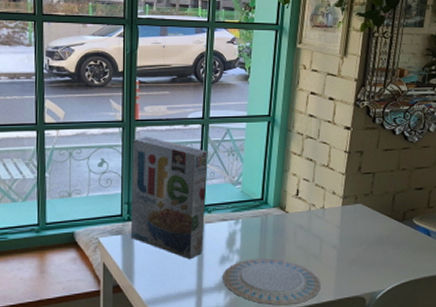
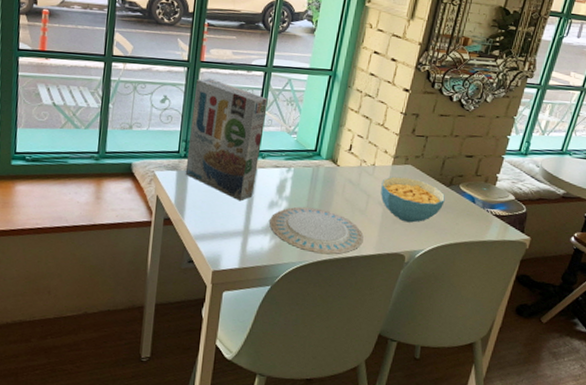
cereal bowl: none [333,217,400,263] -> present [381,176,445,223]

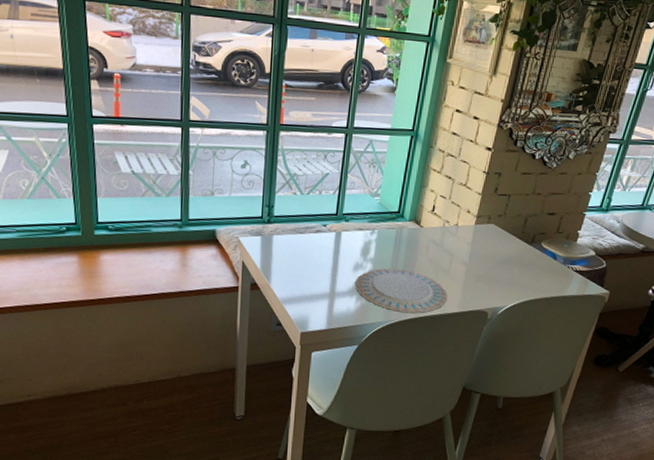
cereal box: present [185,78,268,202] -> none [269,141,350,265]
cereal bowl: present [381,176,445,223] -> none [464,236,527,281]

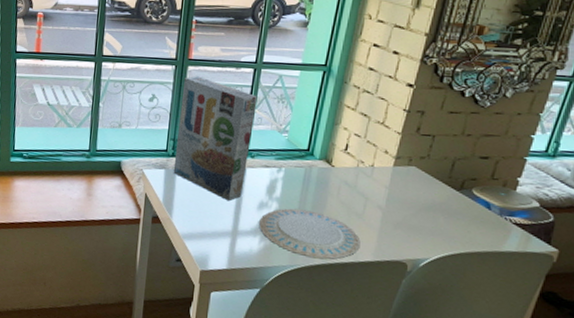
cereal box: none [269,141,350,265] -> present [173,76,258,202]

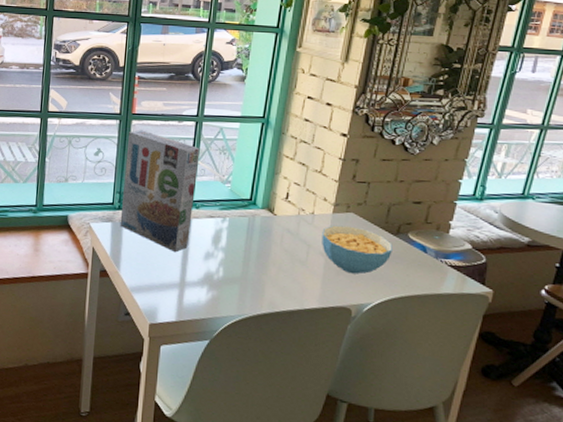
plate: present [259,208,360,260] -> none [206,257,305,308]
cereal bowl: none [380,178,455,229] -> present [322,225,392,274]

